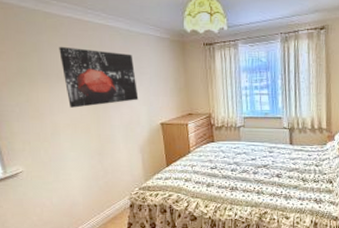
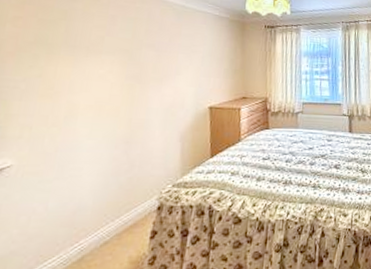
wall art: present [59,47,139,108] -> none [95,17,187,87]

